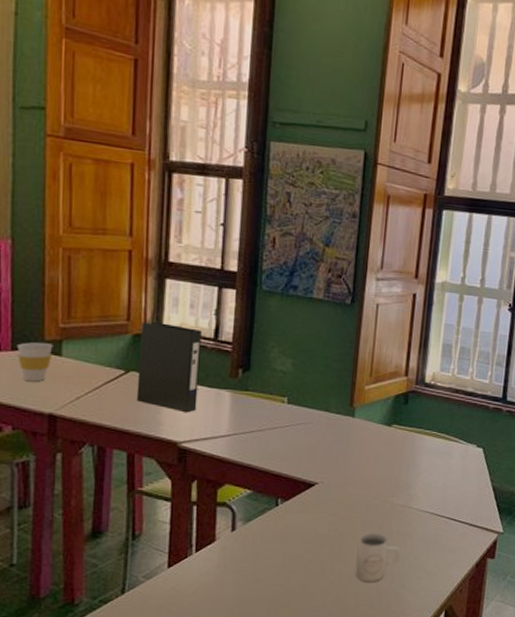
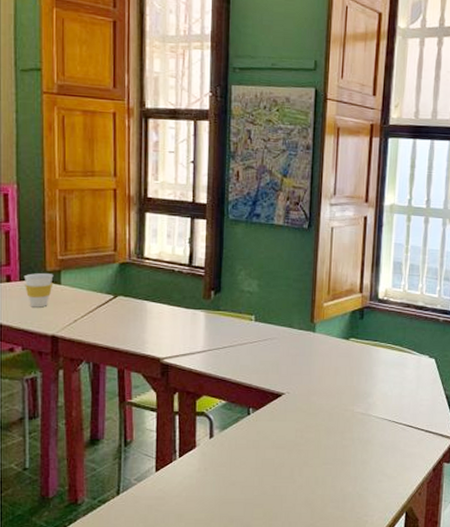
binder: present [136,321,202,413] -> none [124,250,178,332]
mug: present [355,531,401,582] -> none [321,438,363,485]

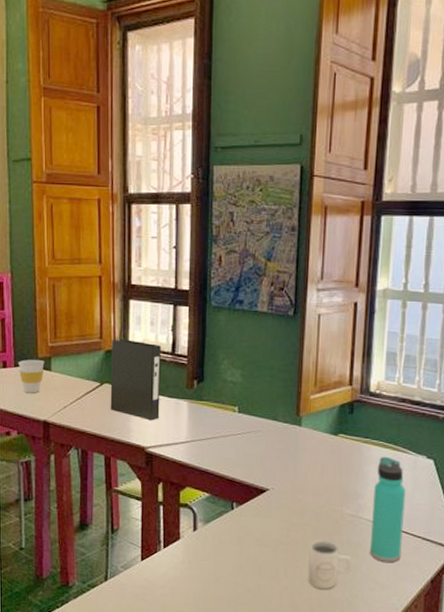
binder: none [124,250,178,332] -> present [110,338,161,421]
mug: none [321,438,363,485] -> present [308,539,353,590]
thermos bottle: none [379,357,411,455] -> present [370,456,406,563]

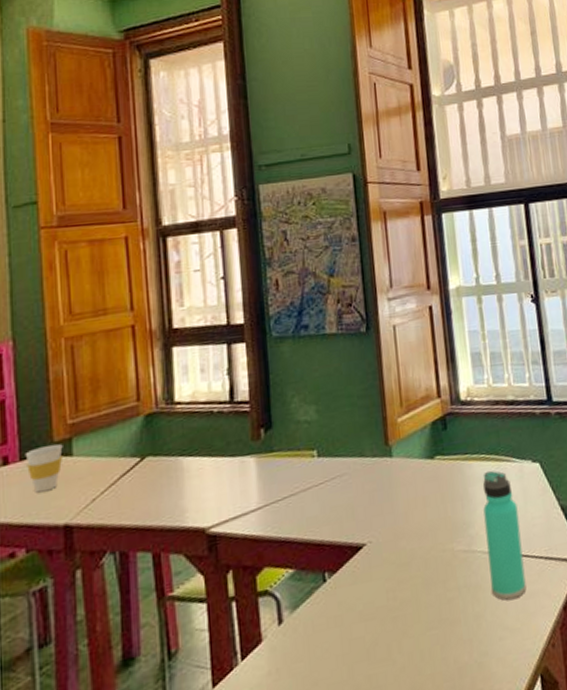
binder: present [110,338,161,421] -> none [153,394,222,493]
mug: present [308,539,353,590] -> none [422,590,476,657]

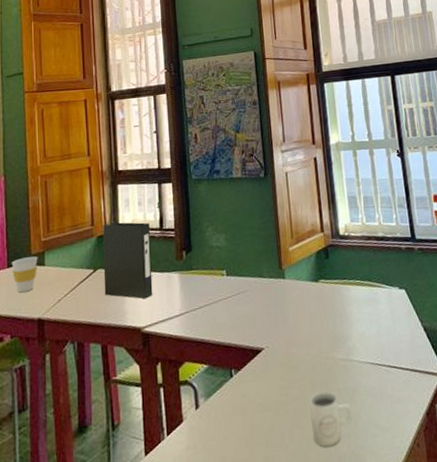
binder: none [153,394,222,493] -> present [103,222,153,300]
mug: none [422,590,476,657] -> present [309,391,353,447]
thermos bottle: present [482,470,526,600] -> none [358,294,395,403]

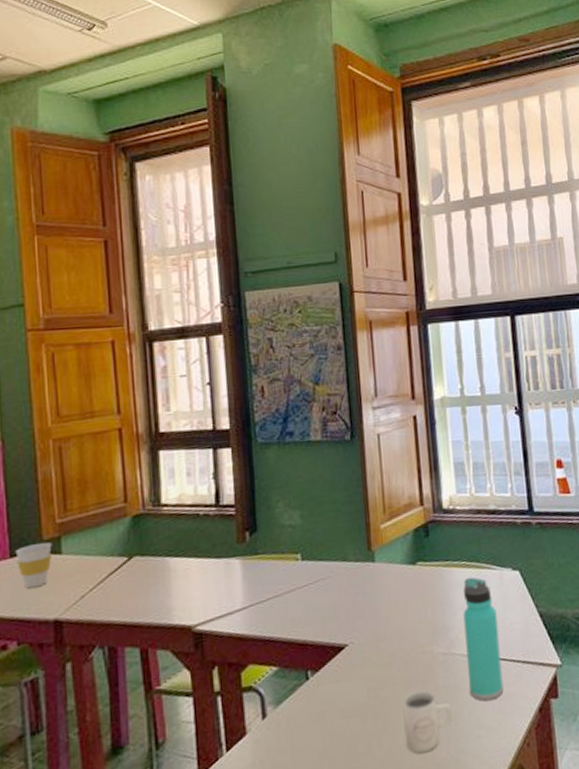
binder: present [103,222,153,300] -> none [140,497,207,592]
thermos bottle: none [358,294,395,403] -> present [463,577,504,701]

